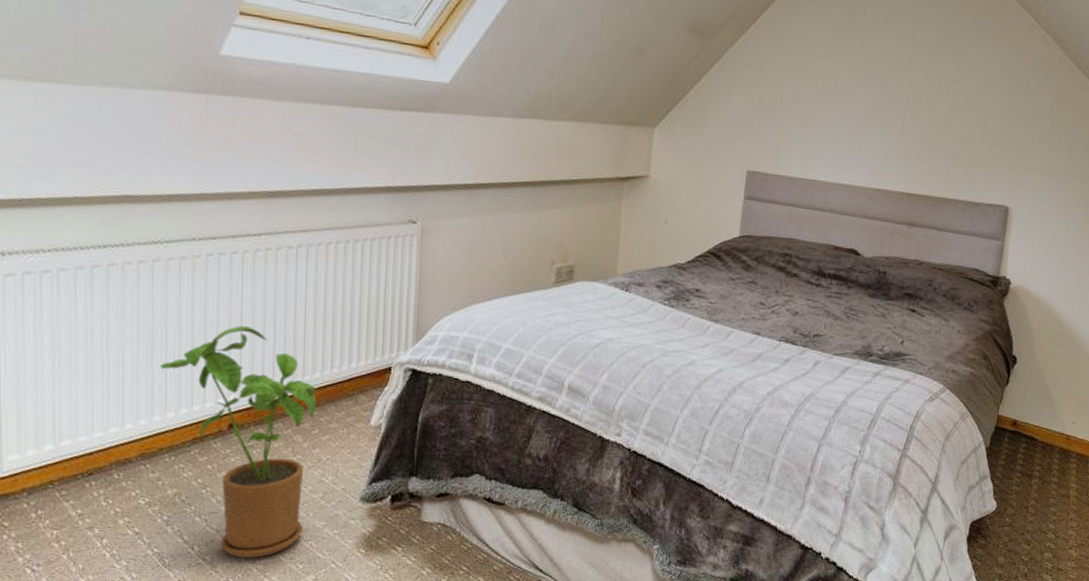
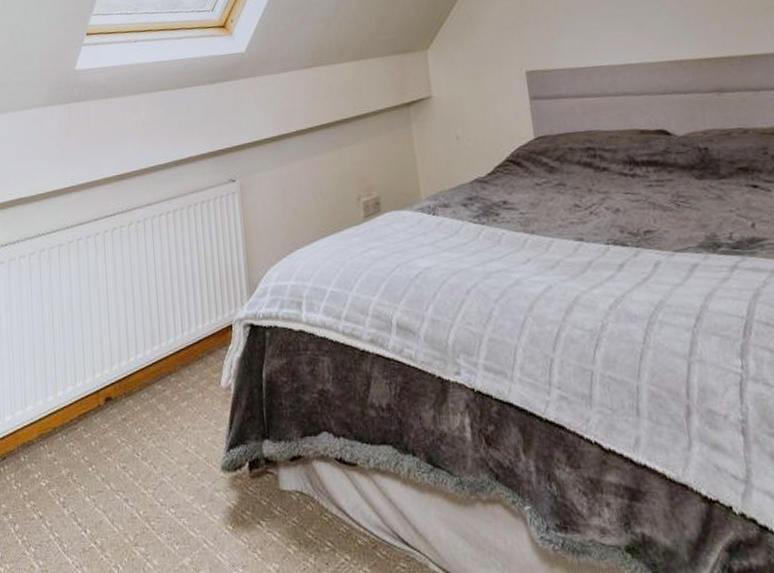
house plant: present [159,326,316,558] -> none [49,300,176,540]

